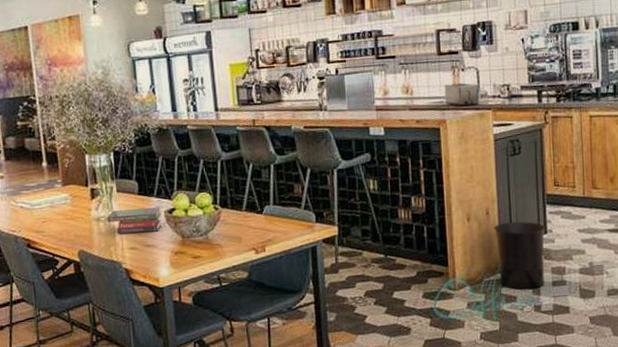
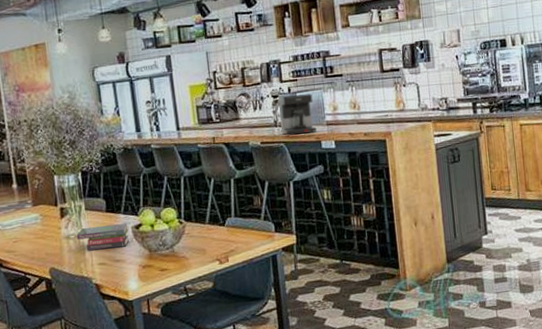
coffee maker: none [325,76,365,120] -> present [278,94,317,135]
toaster: present [444,83,480,107] -> none [388,97,421,120]
waste bin: present [494,221,545,290] -> none [439,224,488,288]

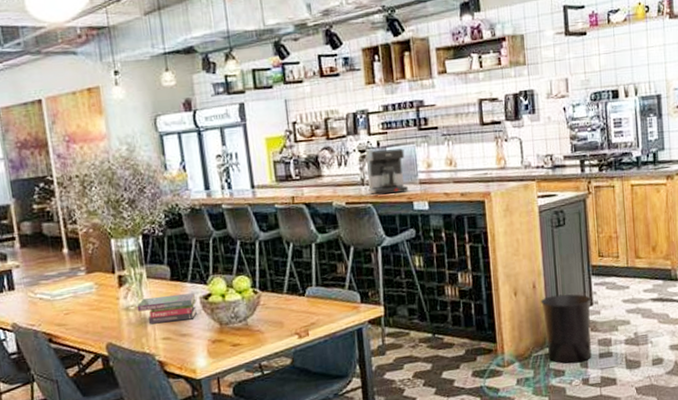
waste bin: none [439,224,488,288] -> present [541,294,592,364]

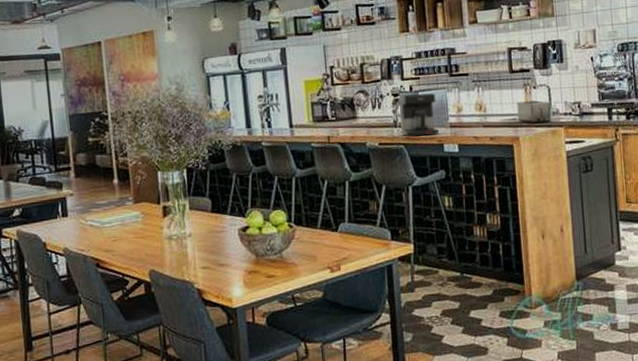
books: present [136,293,197,325] -> none [179,225,235,254]
toaster: none [488,153,524,179] -> present [516,100,552,124]
waste bin: present [541,294,592,364] -> none [569,238,620,308]

